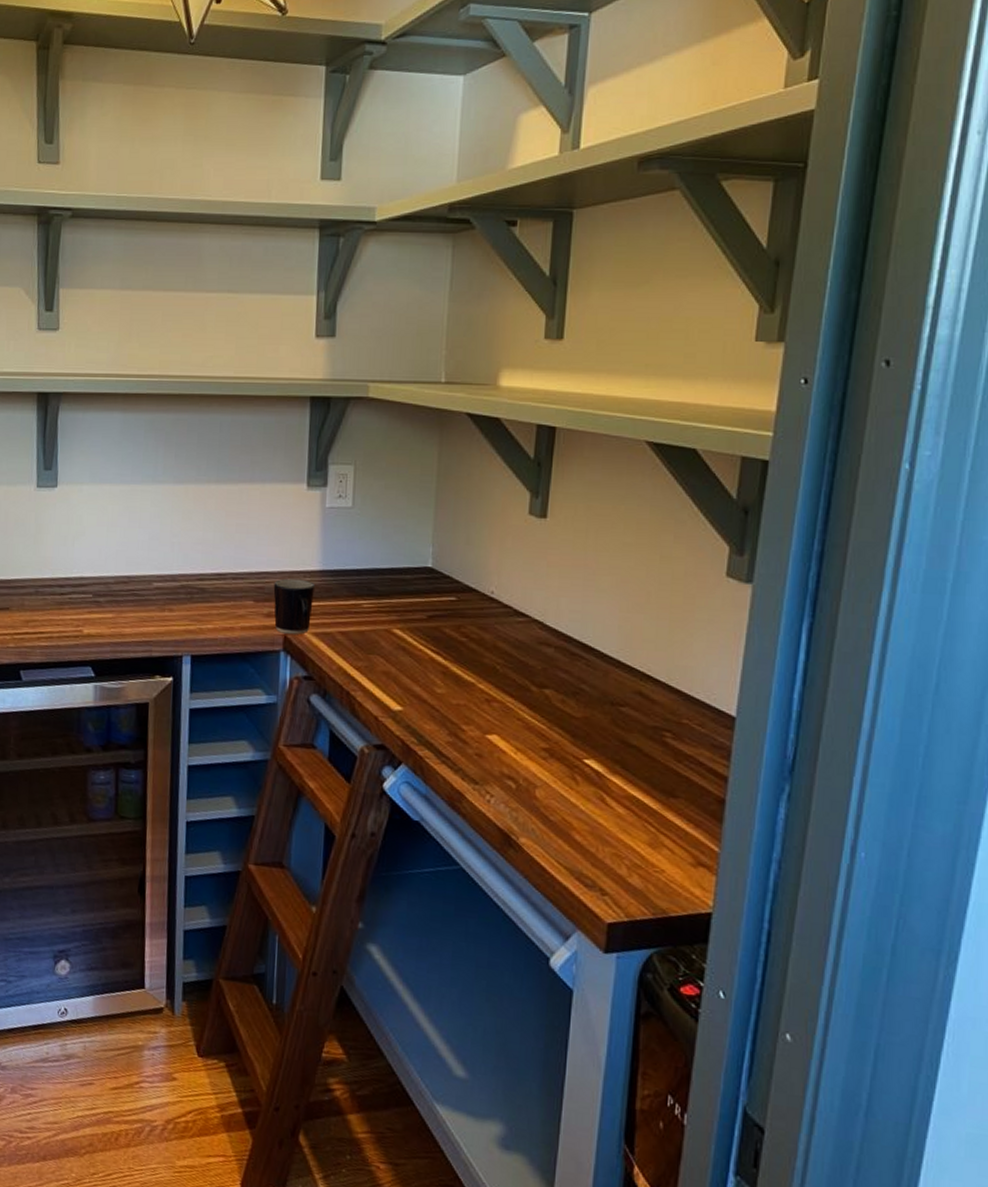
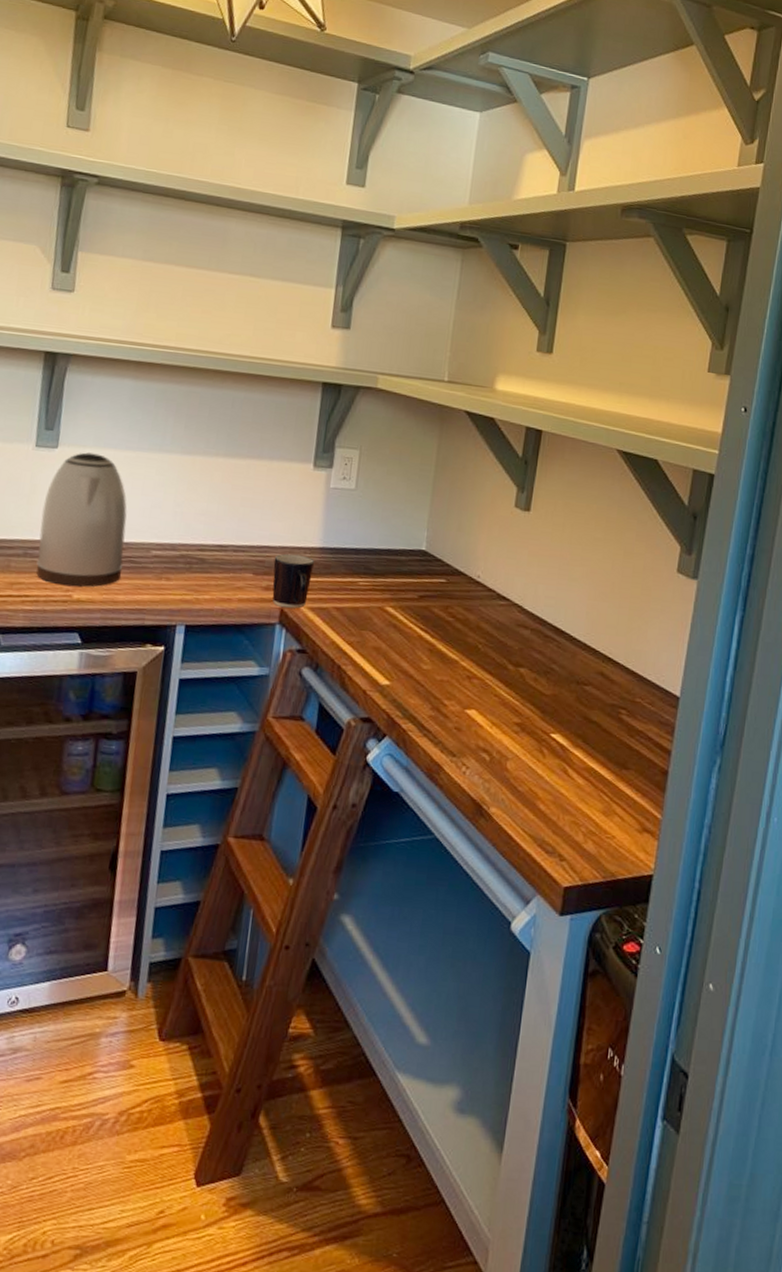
kettle: none [48,489,128,622] -> present [36,452,127,587]

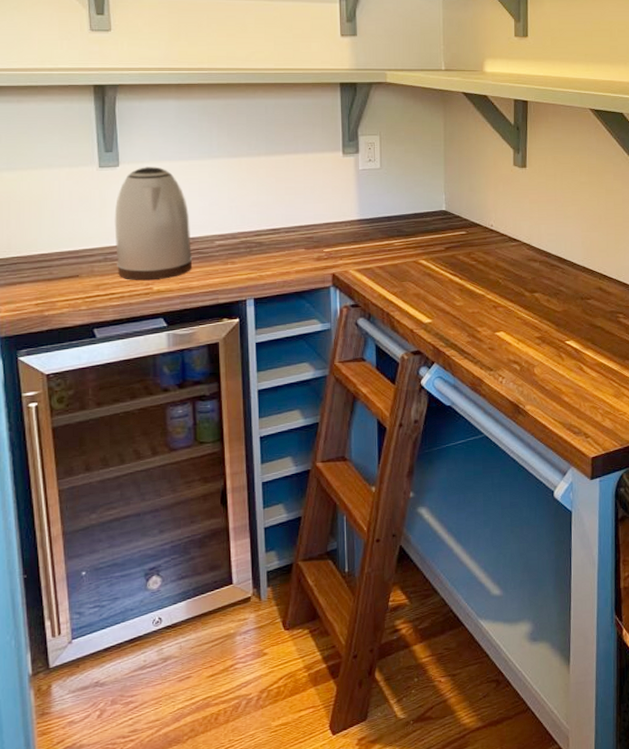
mug: present [272,553,314,609] -> none [321,228,355,273]

